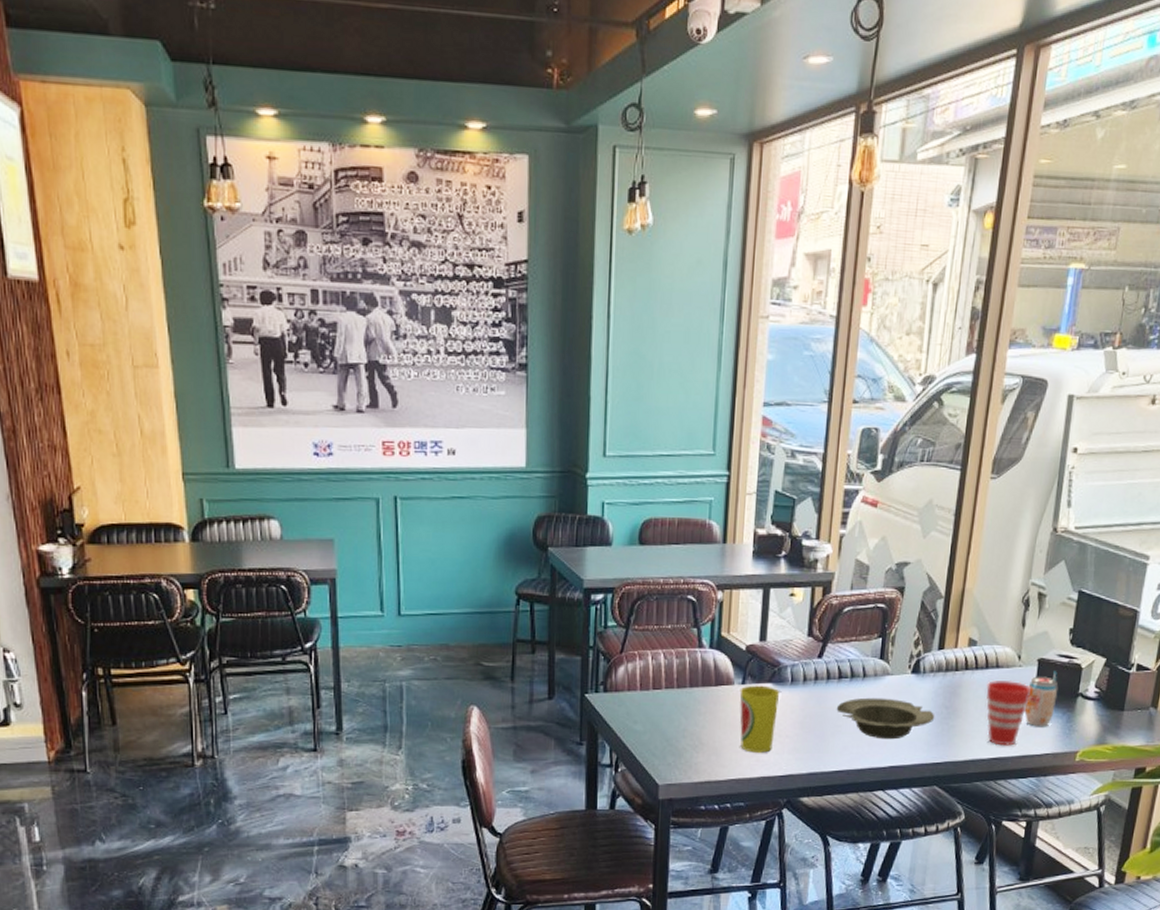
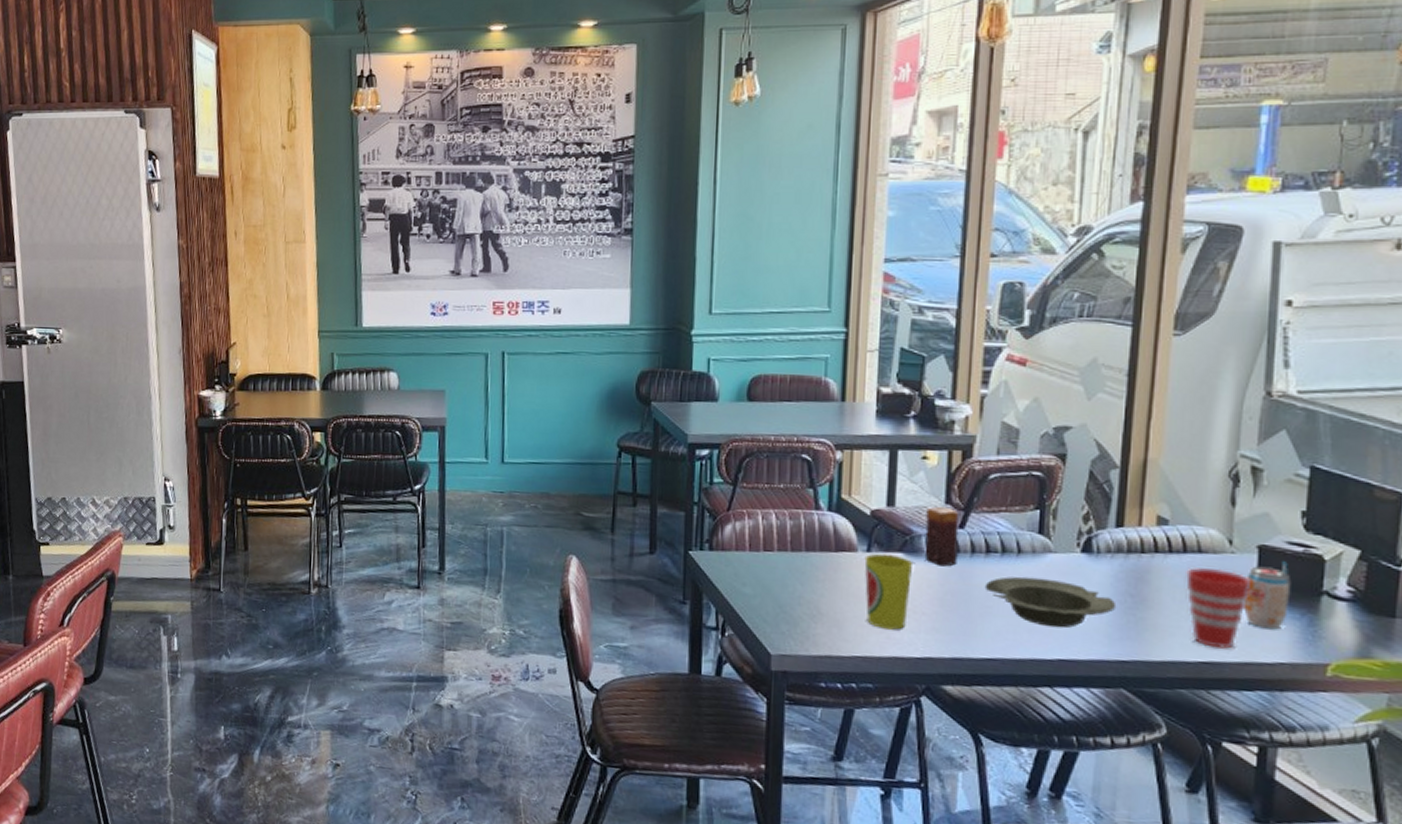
candle: none [789,639,819,693] -> present [924,506,959,567]

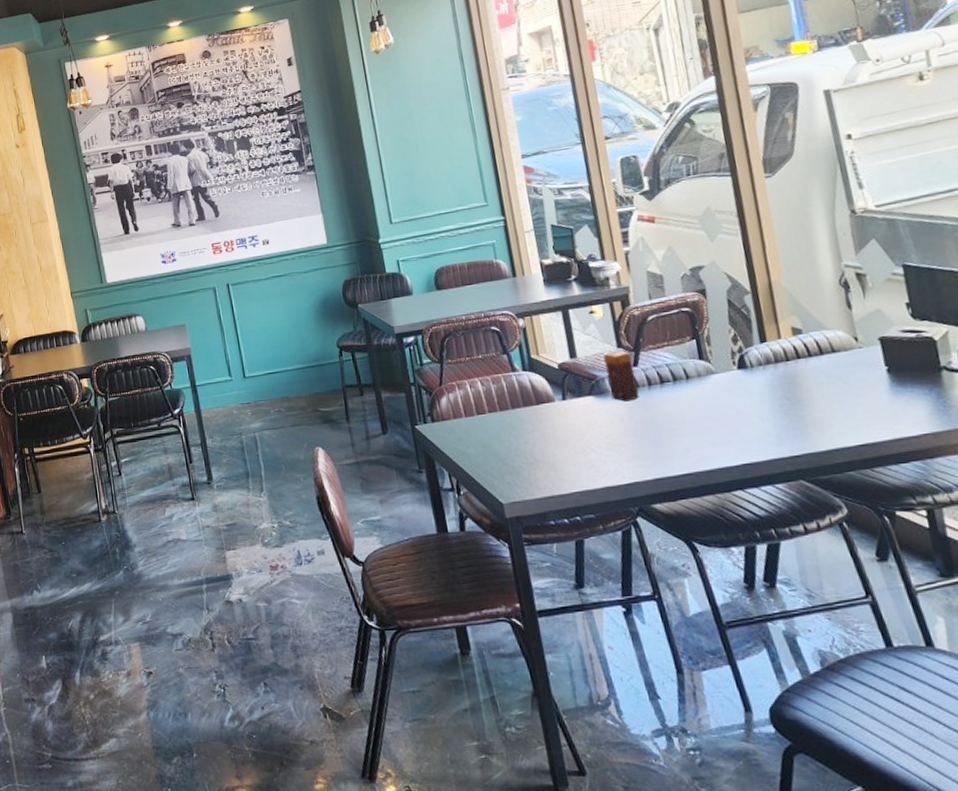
cup: present [864,553,914,630] -> none [562,398,610,464]
bowl: present [984,576,1117,628] -> none [666,396,779,438]
cup: present [1186,567,1252,649] -> none [827,363,884,432]
beverage can: present [1243,560,1292,630] -> none [876,346,919,407]

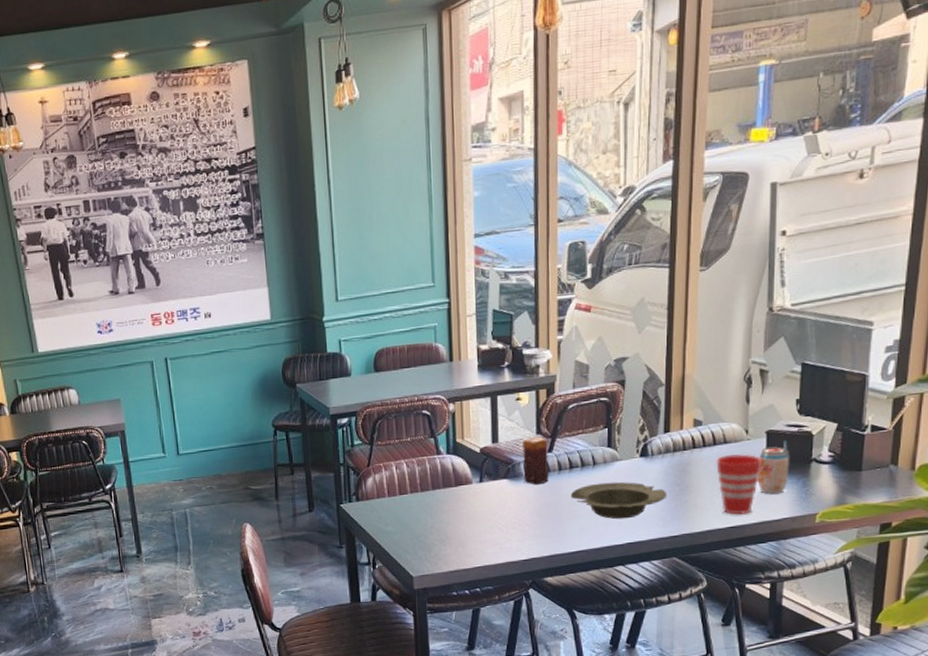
bowl: none [666,396,779,438] -> present [570,481,668,519]
cup: none [827,363,884,432] -> present [716,454,763,515]
beverage can: none [876,346,919,407] -> present [757,439,790,494]

